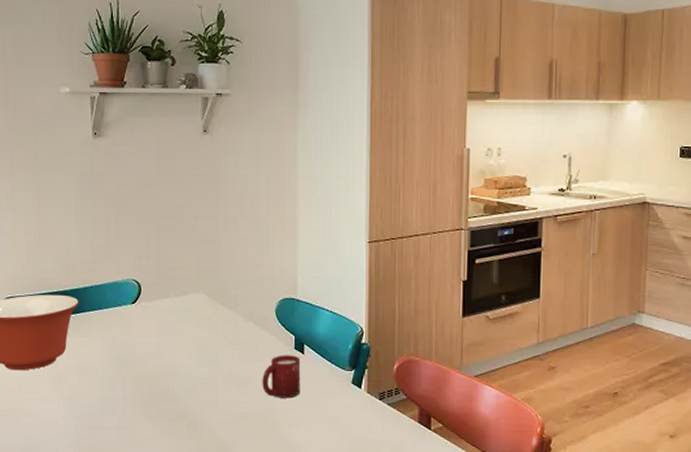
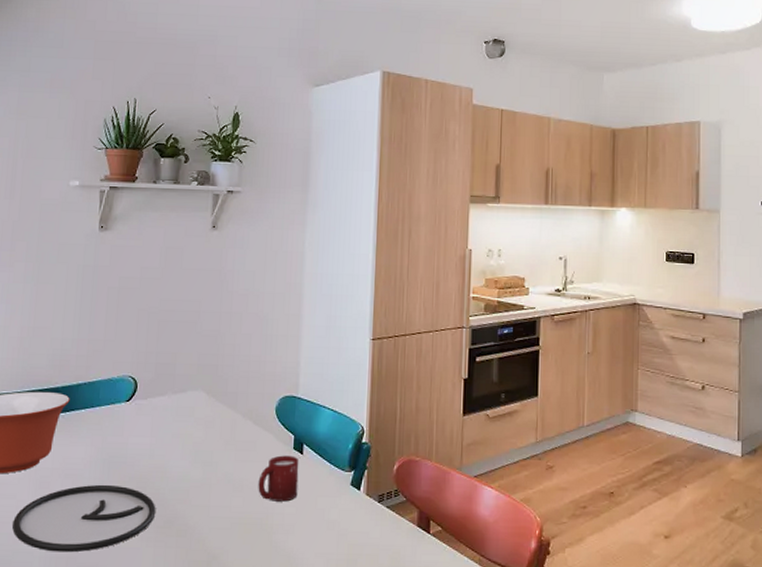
plate: none [37,380,167,442] -> present [12,484,156,553]

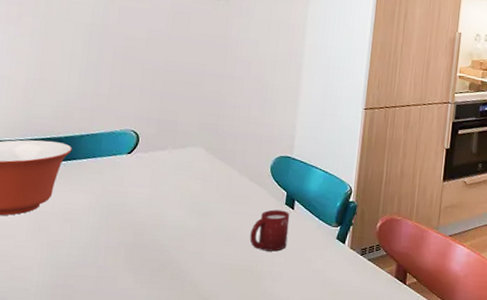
plate: present [12,484,156,553] -> none [10,229,152,291]

